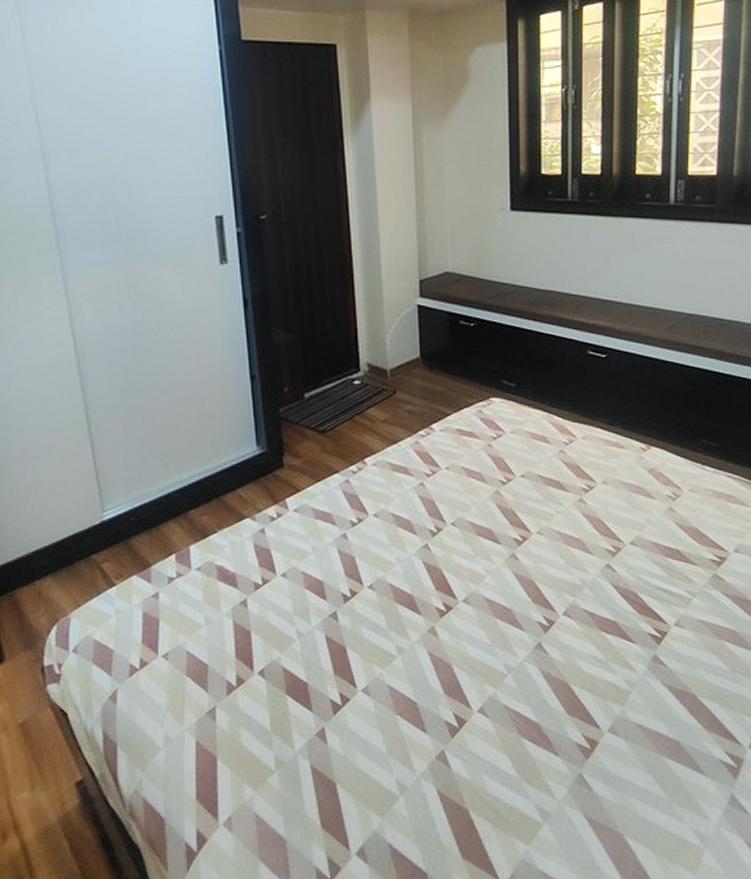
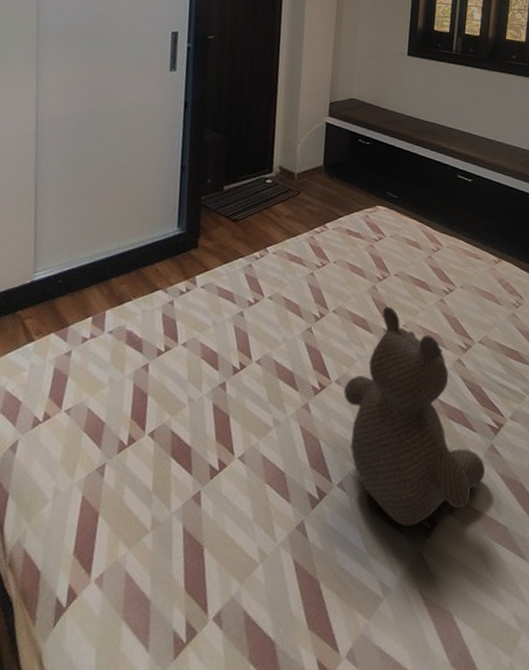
teddy bear: none [475,512,650,749] -> present [344,306,486,526]

